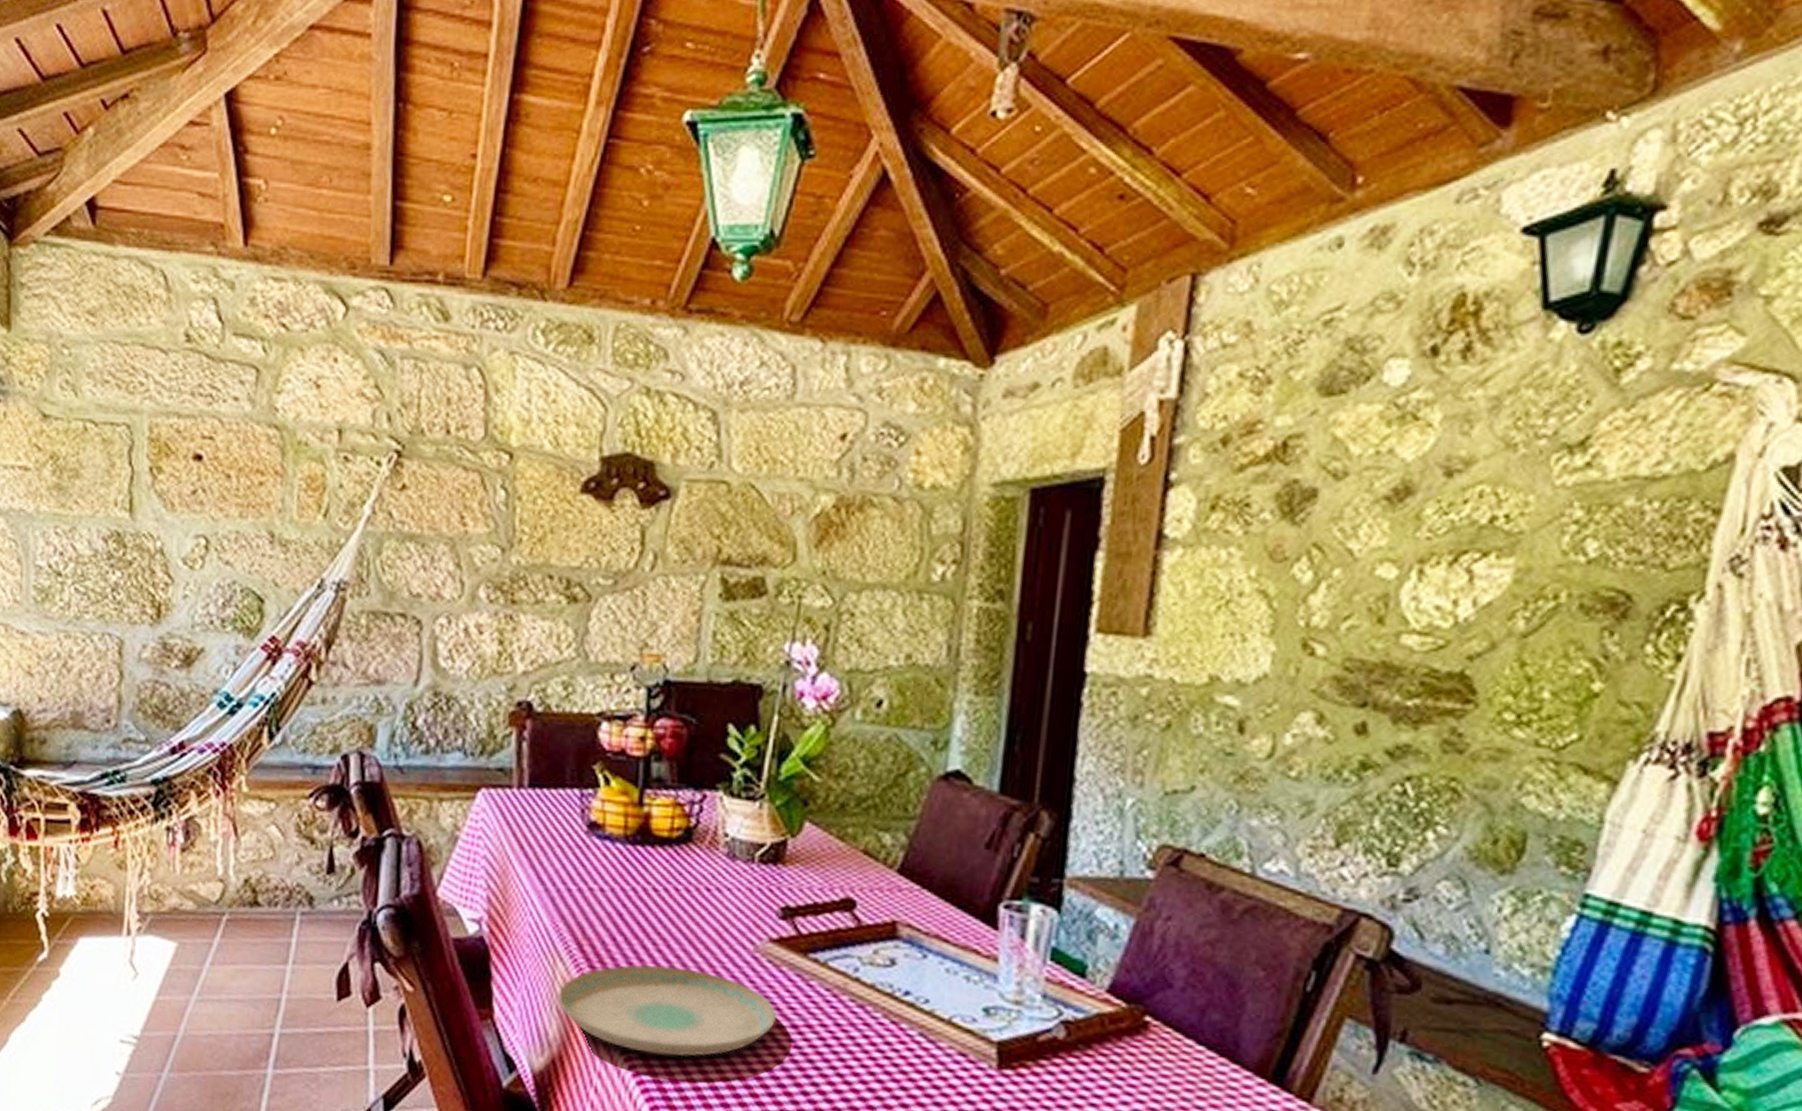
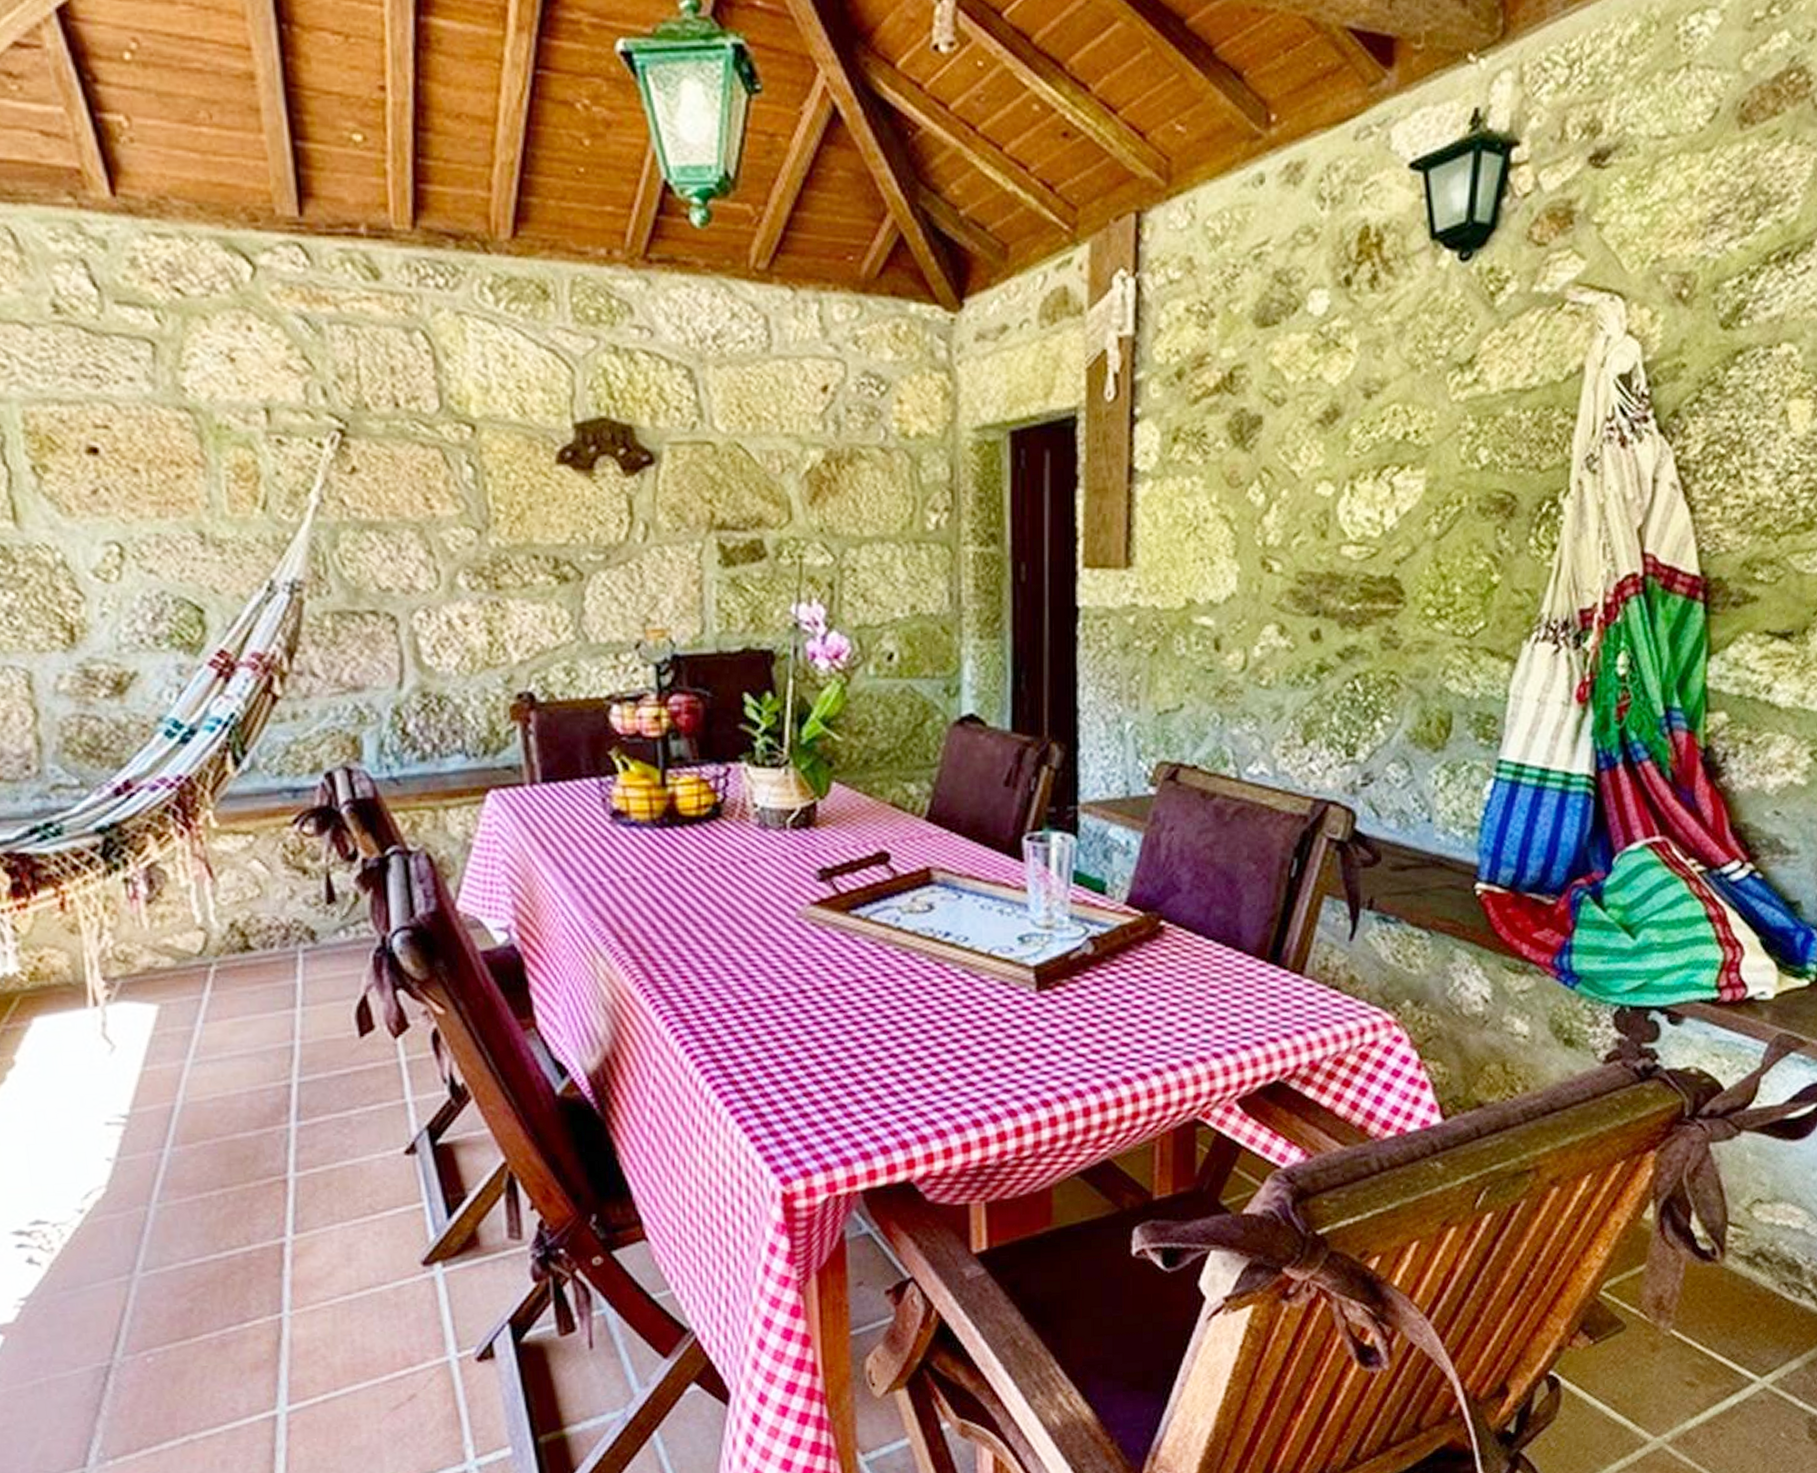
plate: present [558,964,777,1057] -> none [603,944,827,1034]

